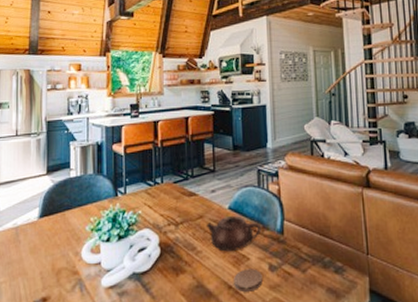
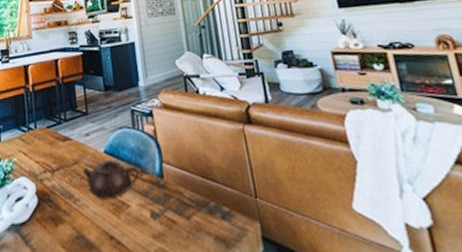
coaster: present [234,269,263,292] -> none [115,216,145,242]

